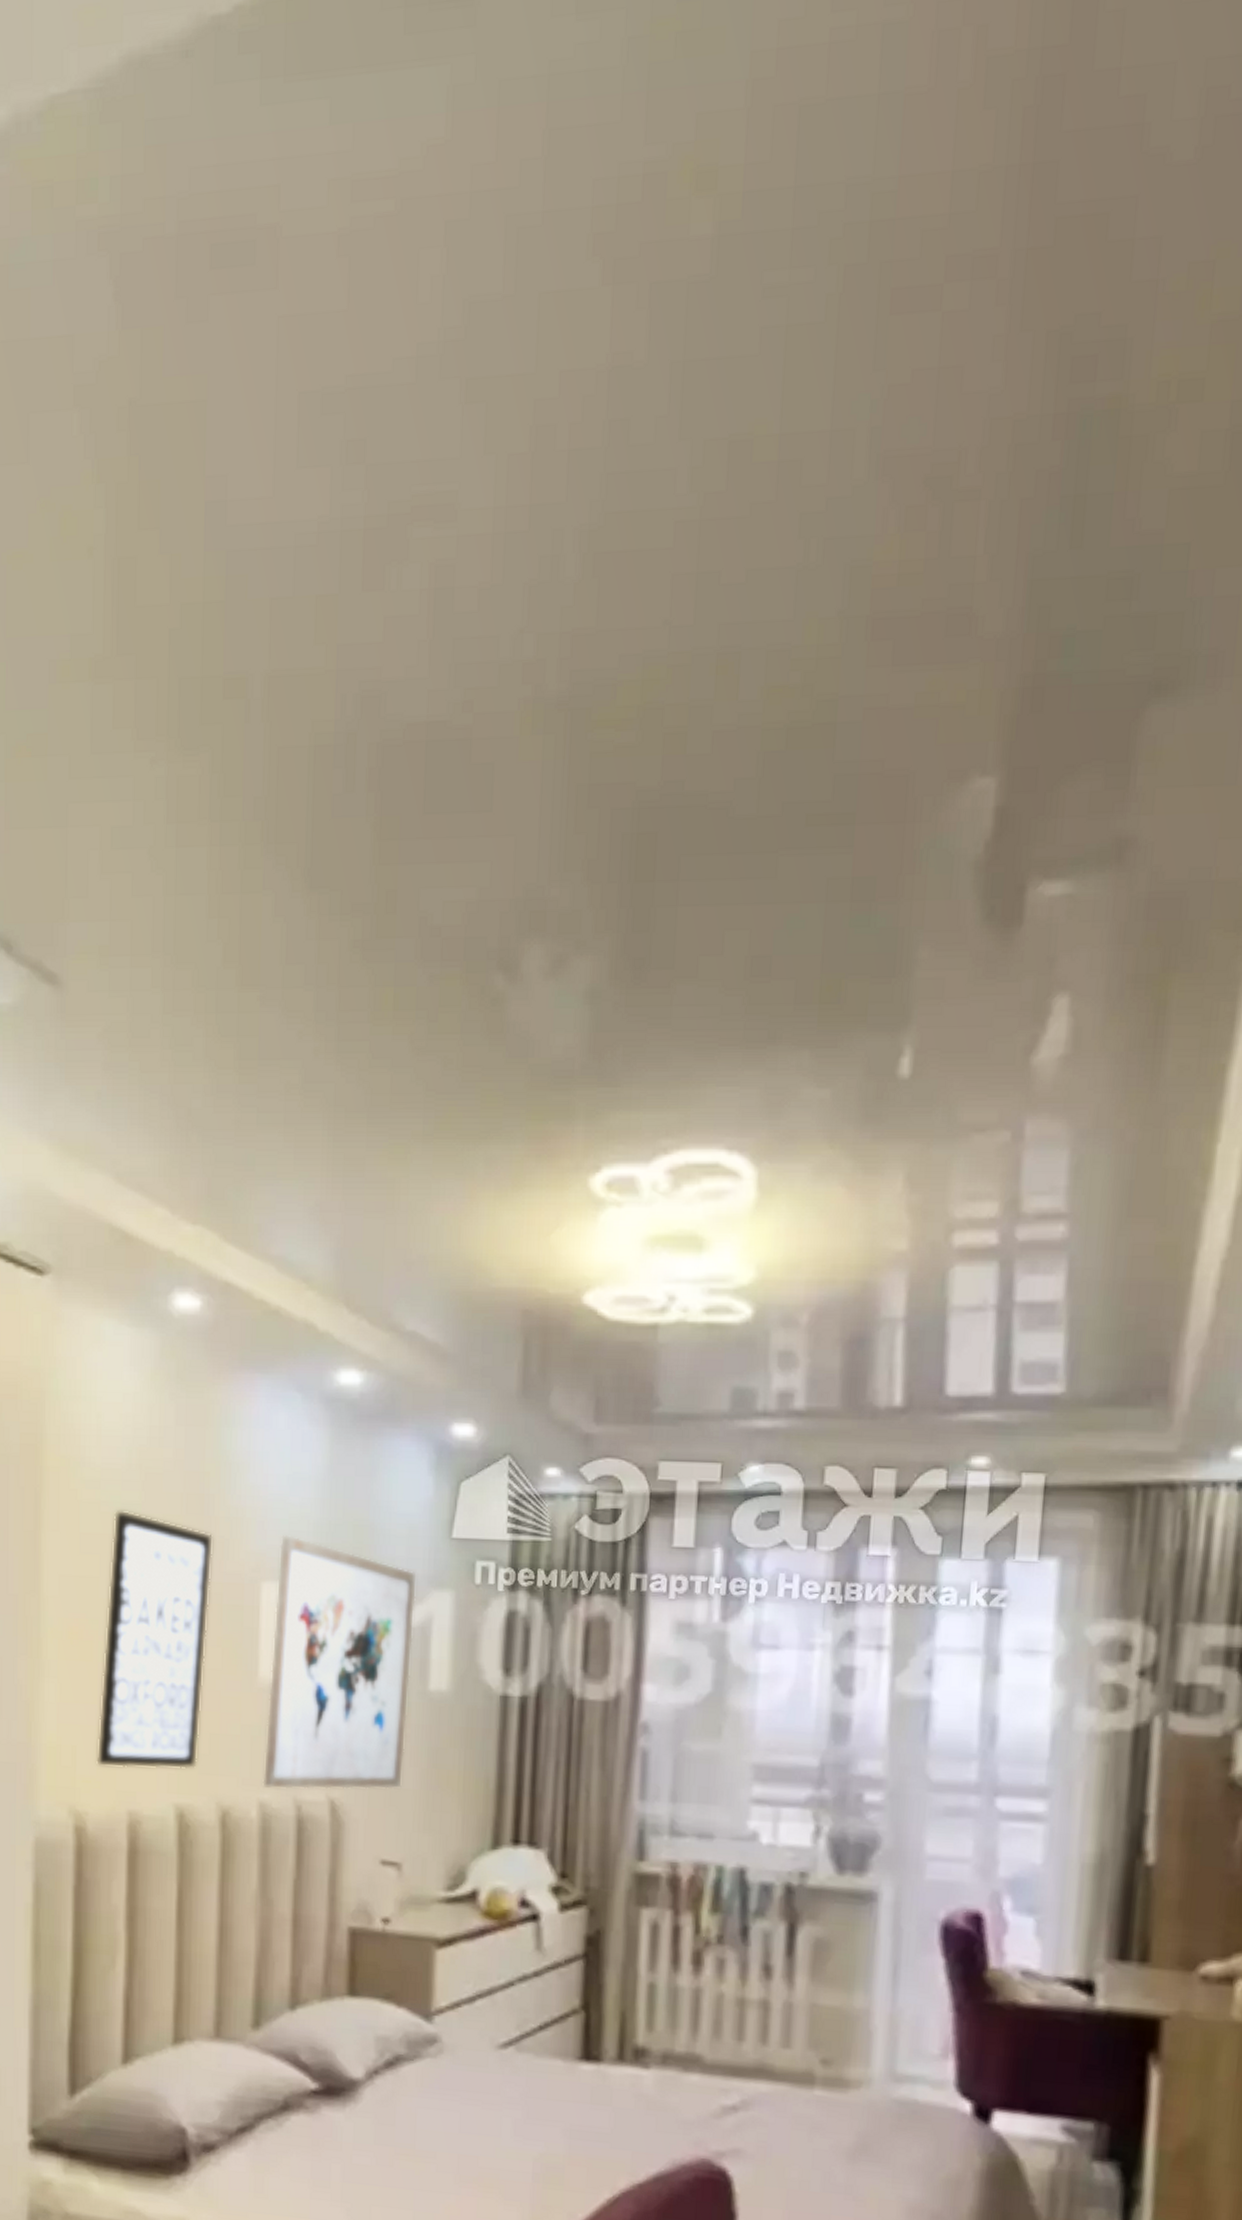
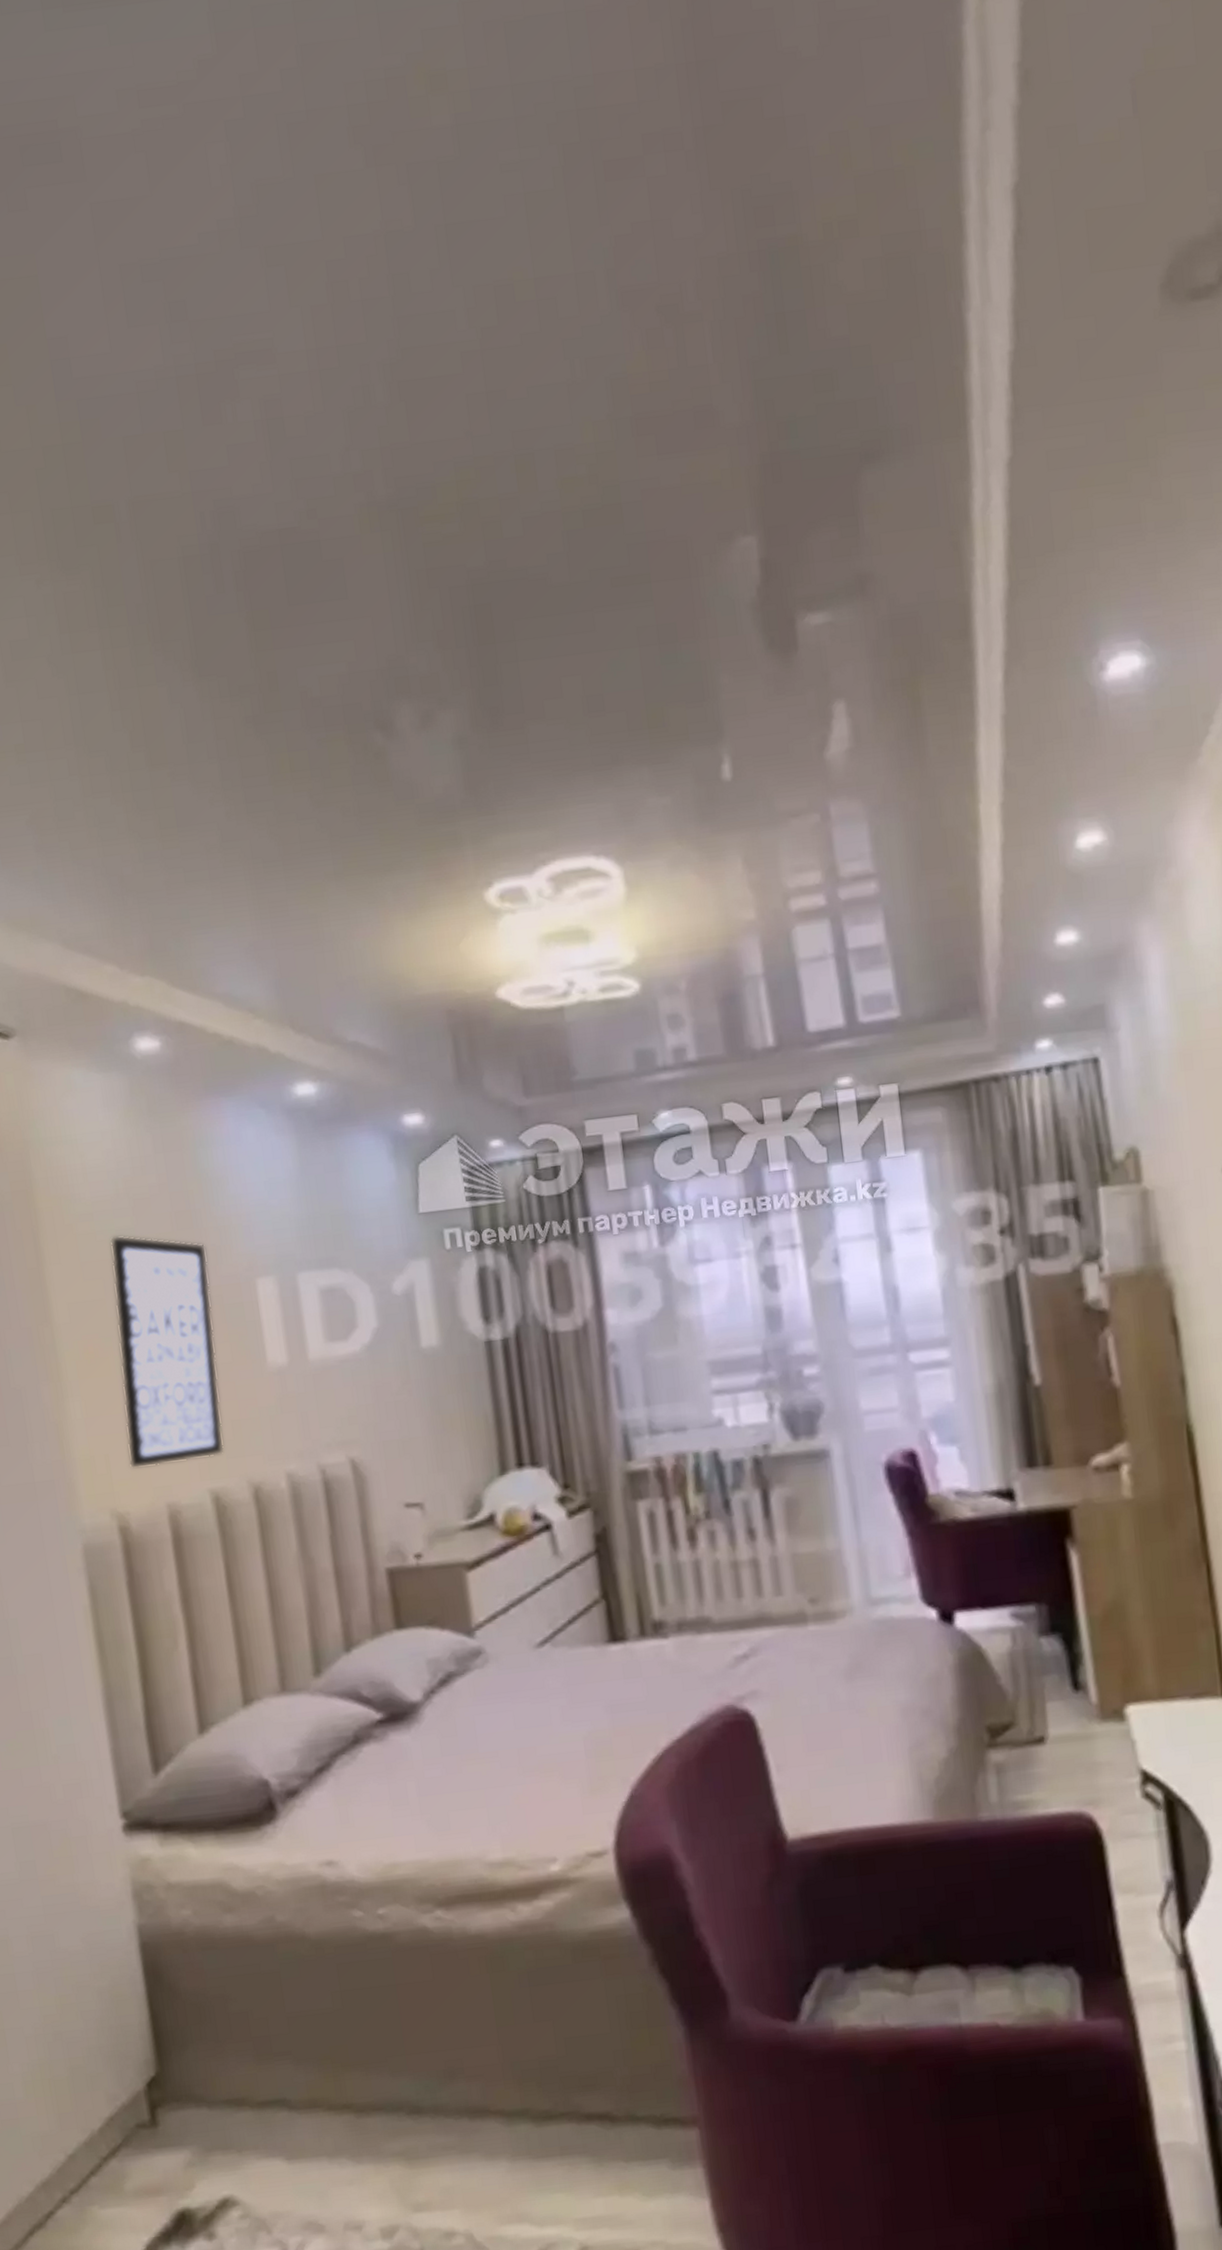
wall art: present [263,1534,418,1790] -> none [267,1233,412,1460]

